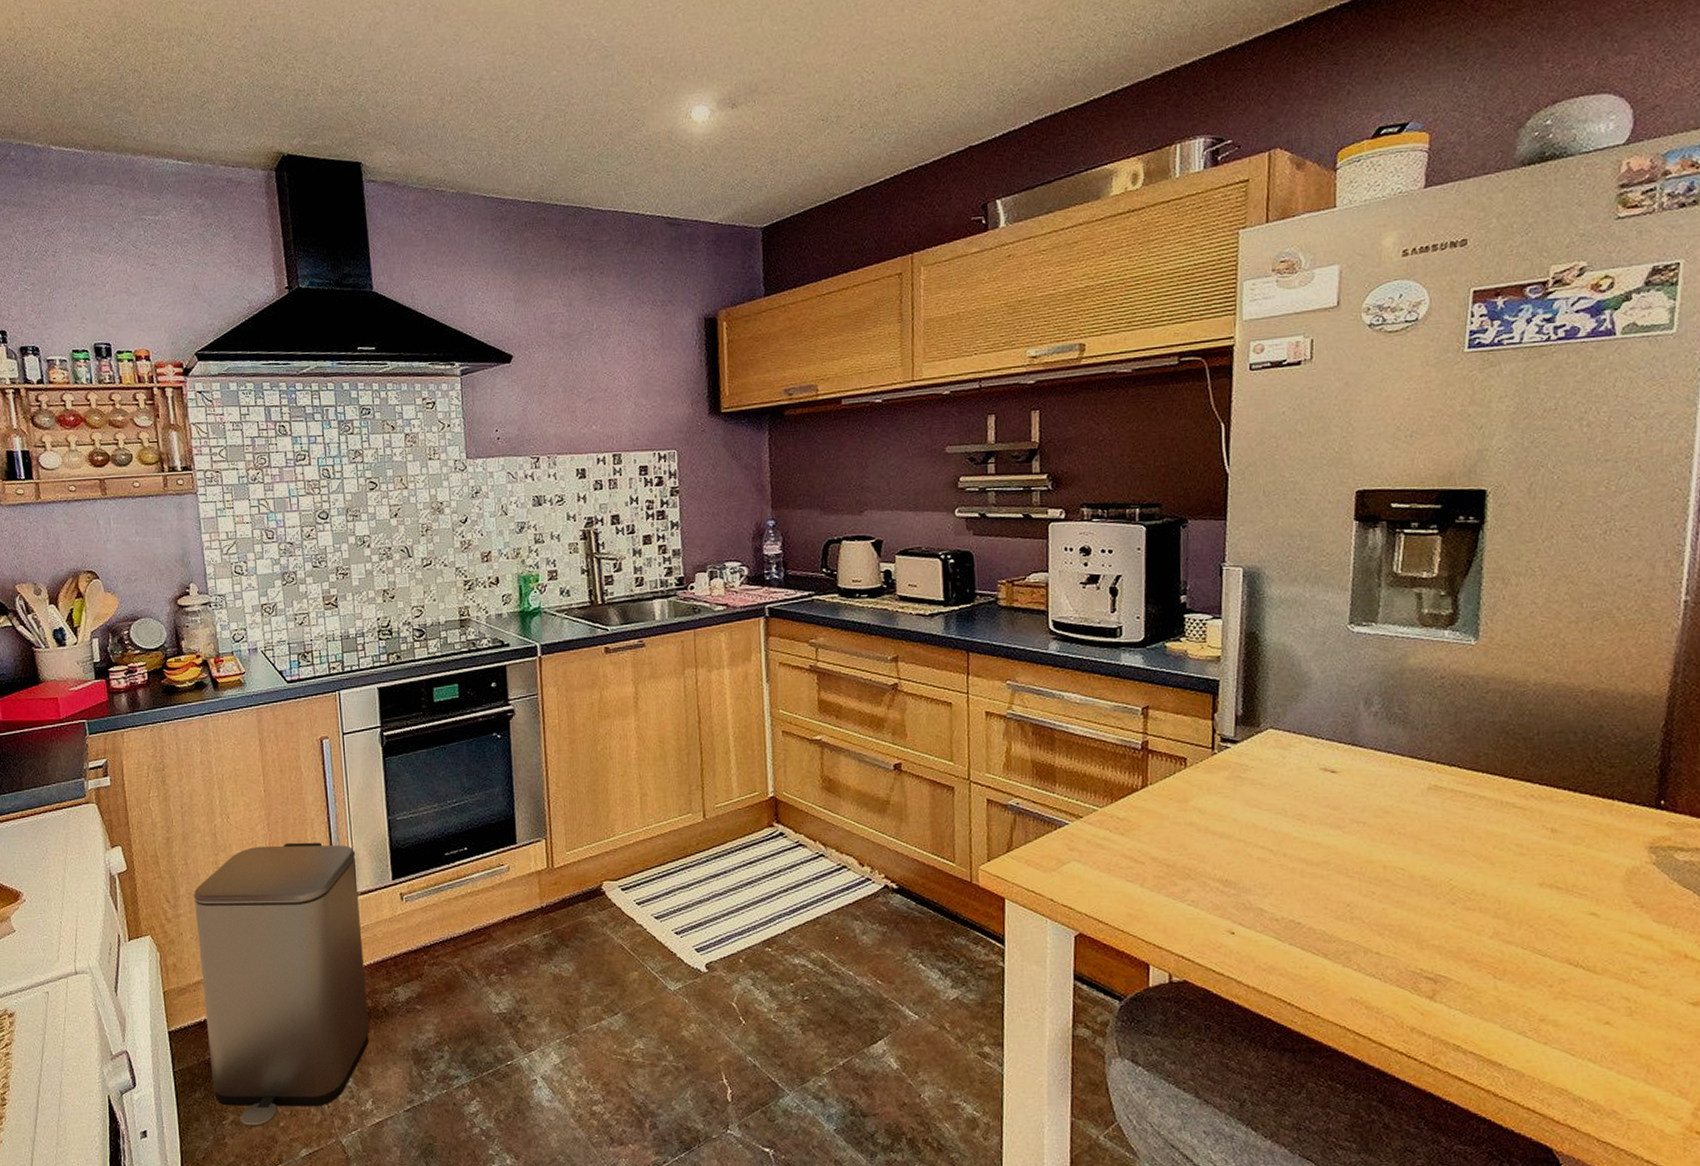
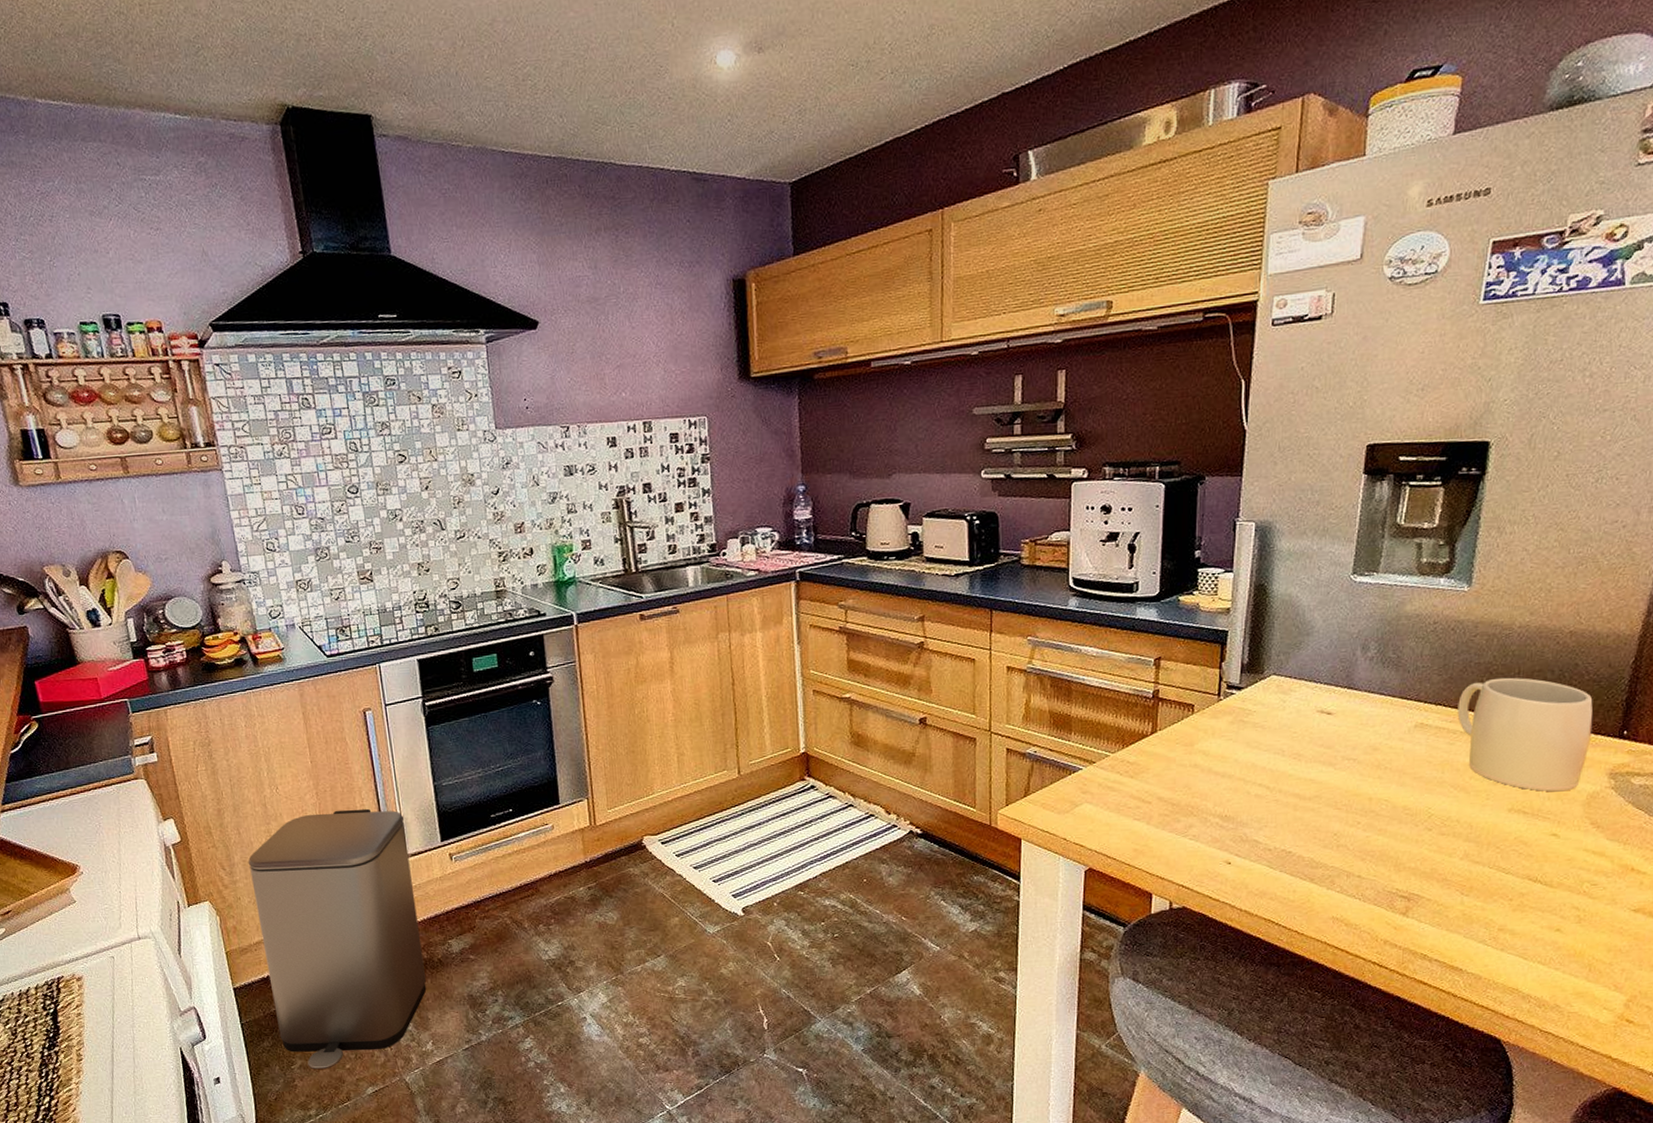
mug: none [1474,738,1626,866] -> present [1457,677,1593,792]

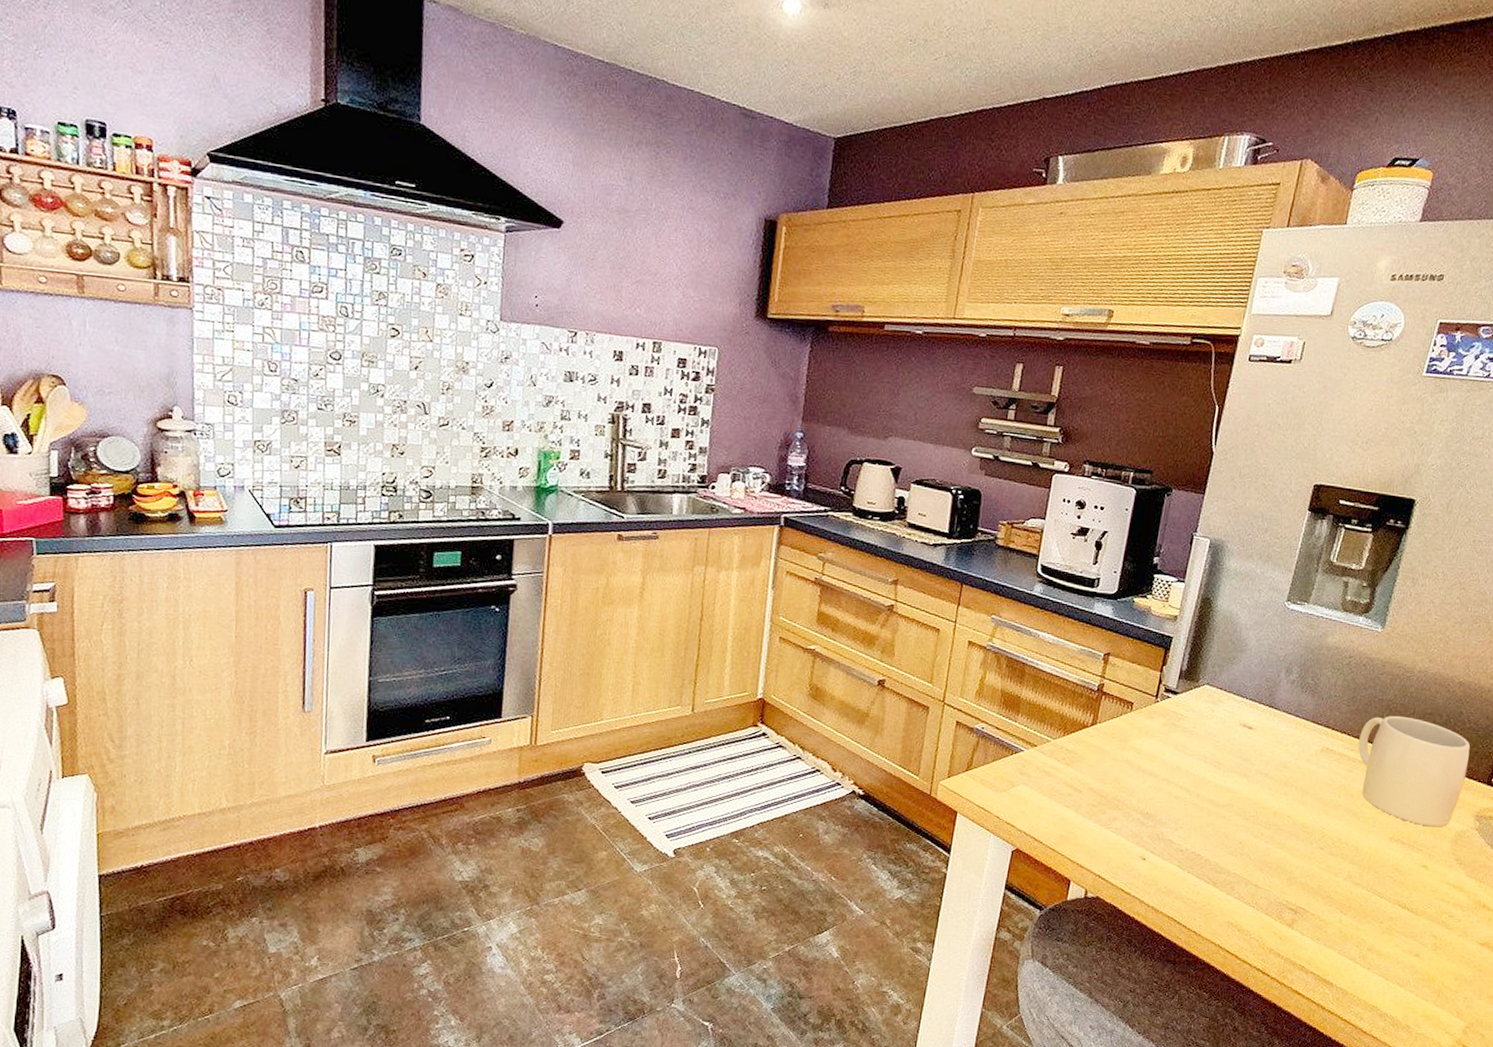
pedal bin: present [248,808,427,1070] -> none [142,693,330,976]

